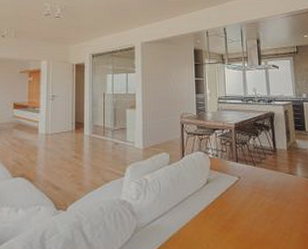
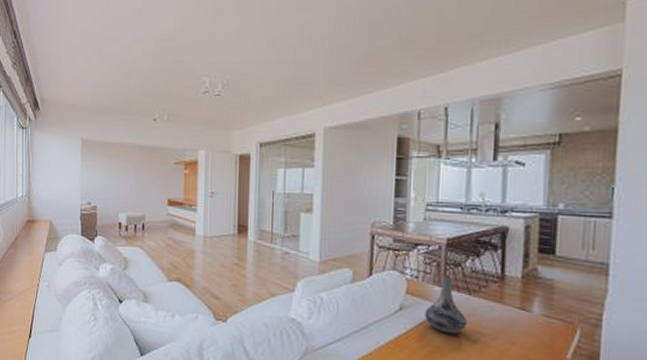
decorative vase: none [225,151,256,199] -> present [424,274,468,335]

